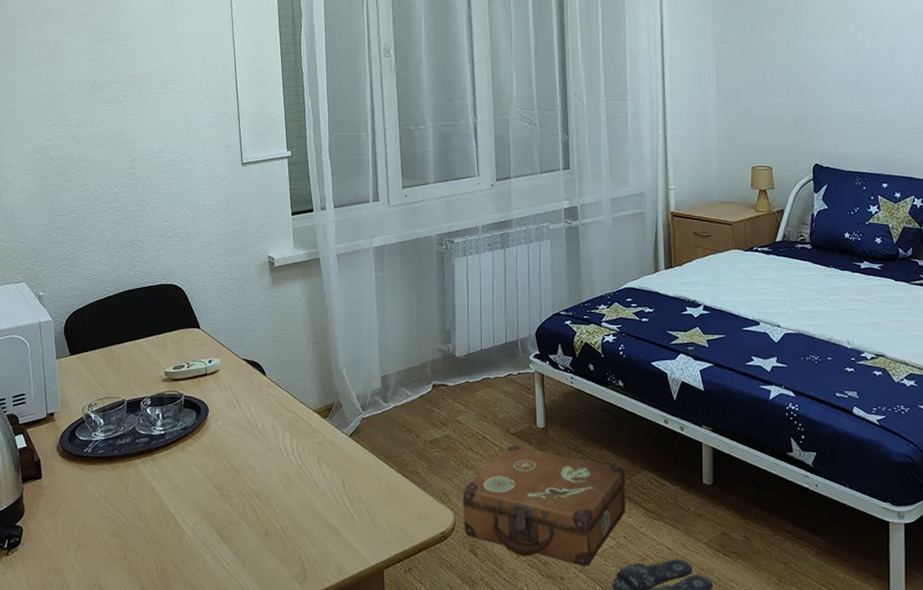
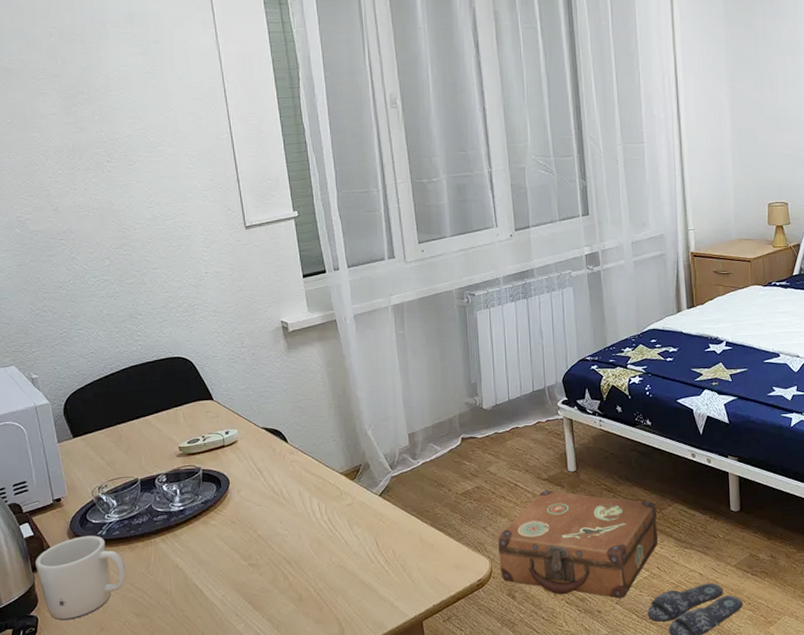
mug: none [25,452,107,534] -> present [36,535,127,621]

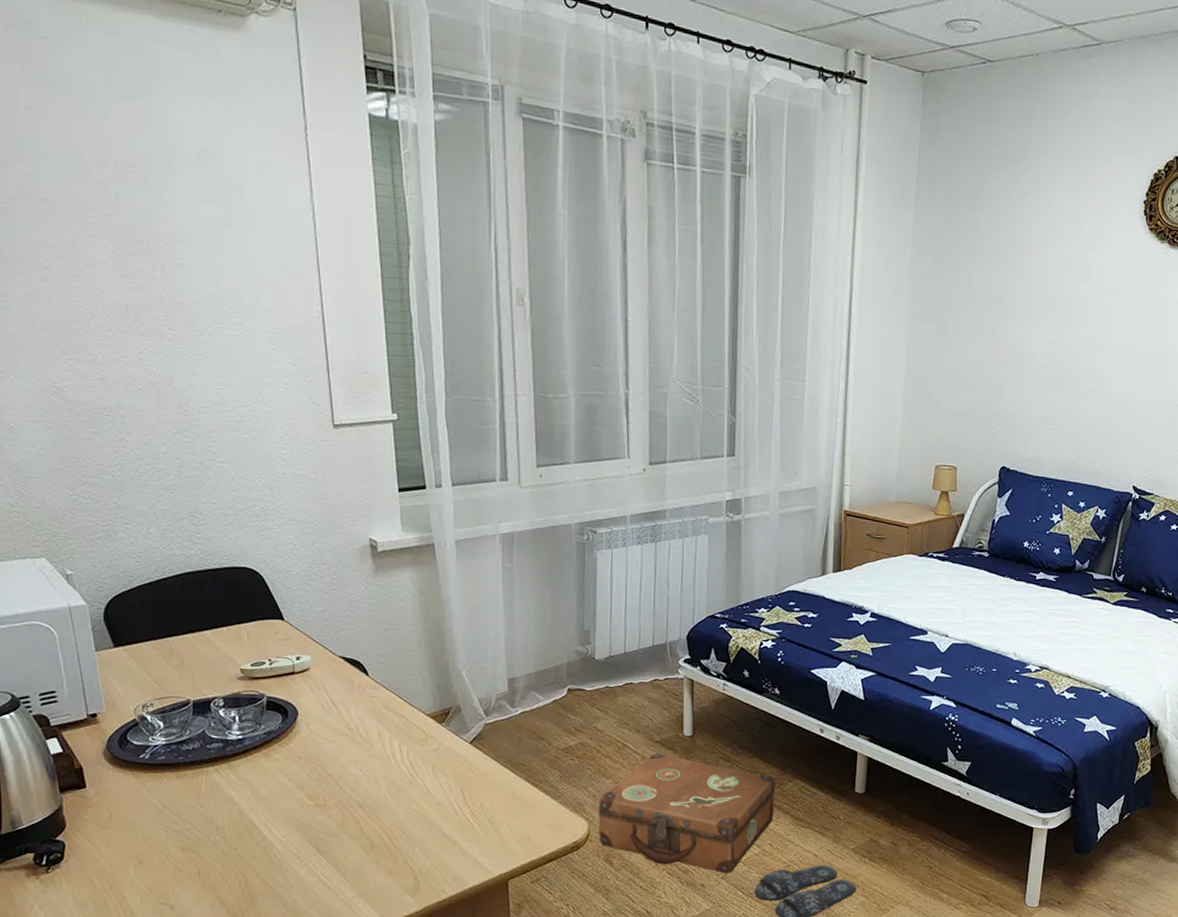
mug: present [36,535,127,621] -> none [64,758,172,849]

